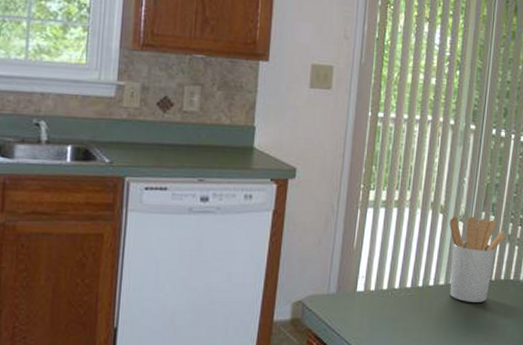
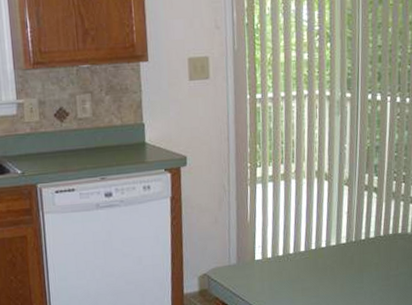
utensil holder: present [449,216,506,302] -> none [335,179,391,259]

